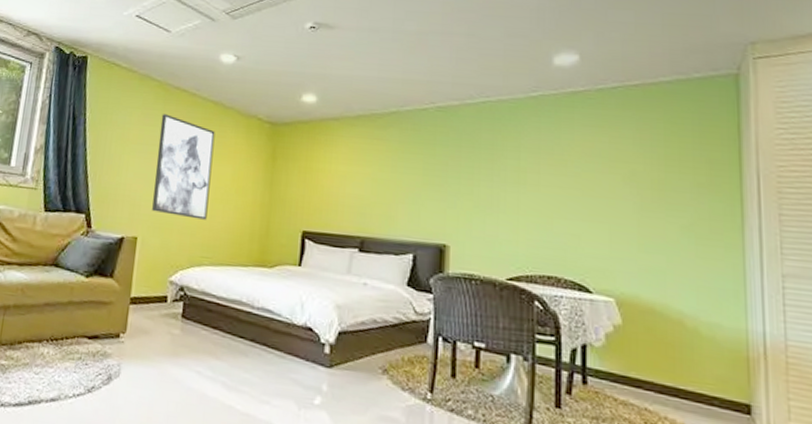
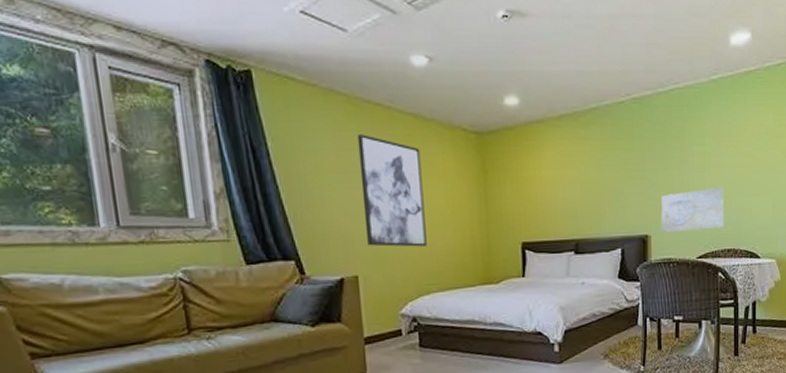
stone relief: none [462,205,543,251] -> present [660,188,724,232]

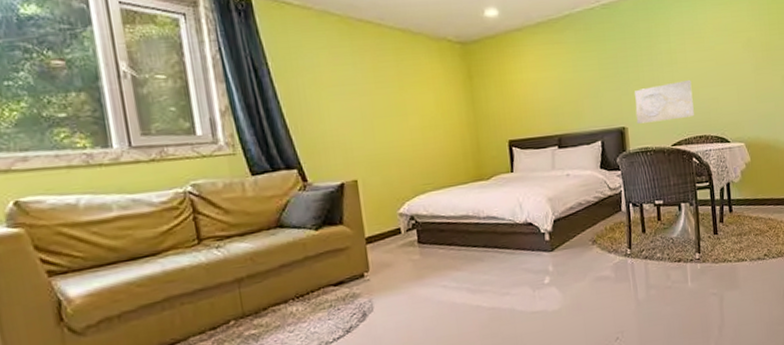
wall art: present [357,134,427,247] -> none [351,50,420,152]

